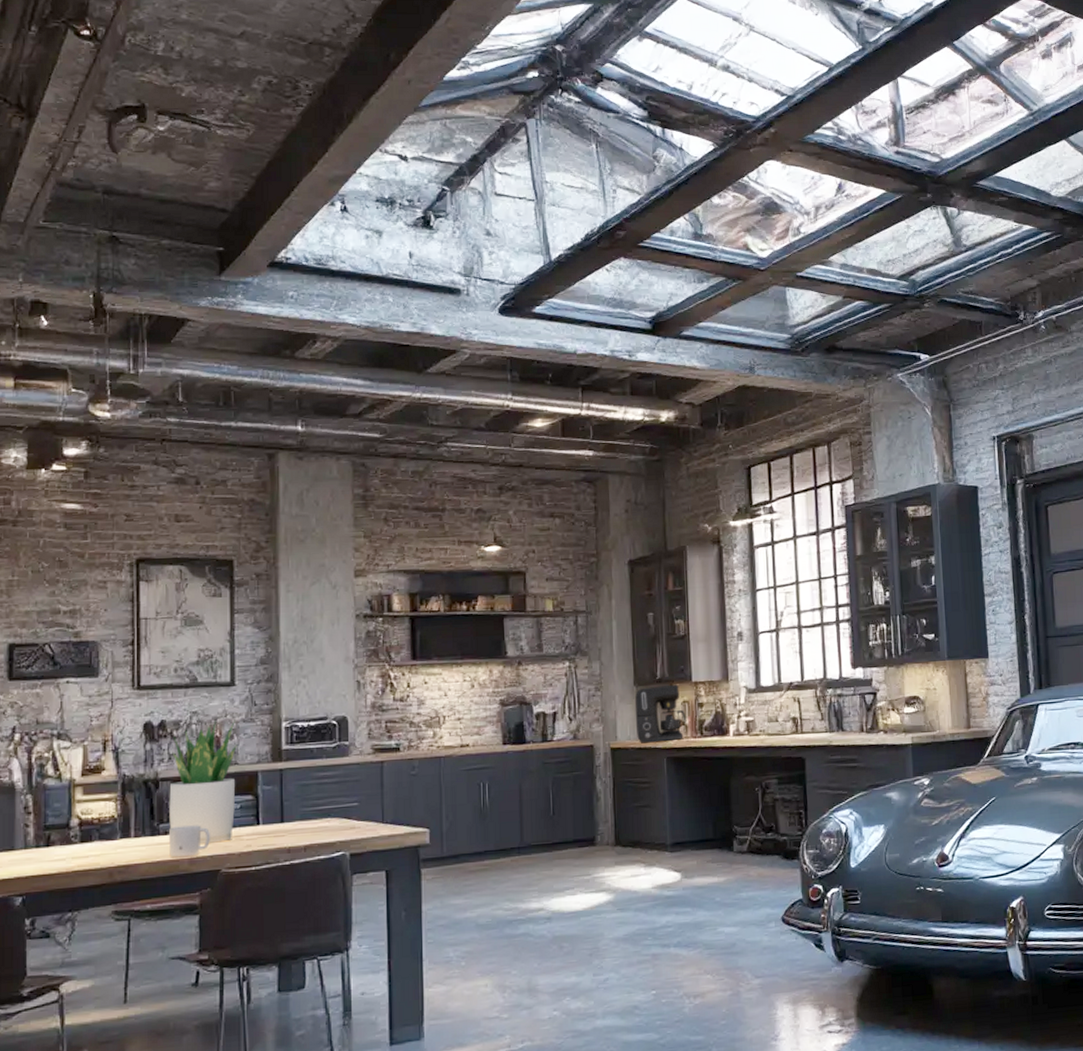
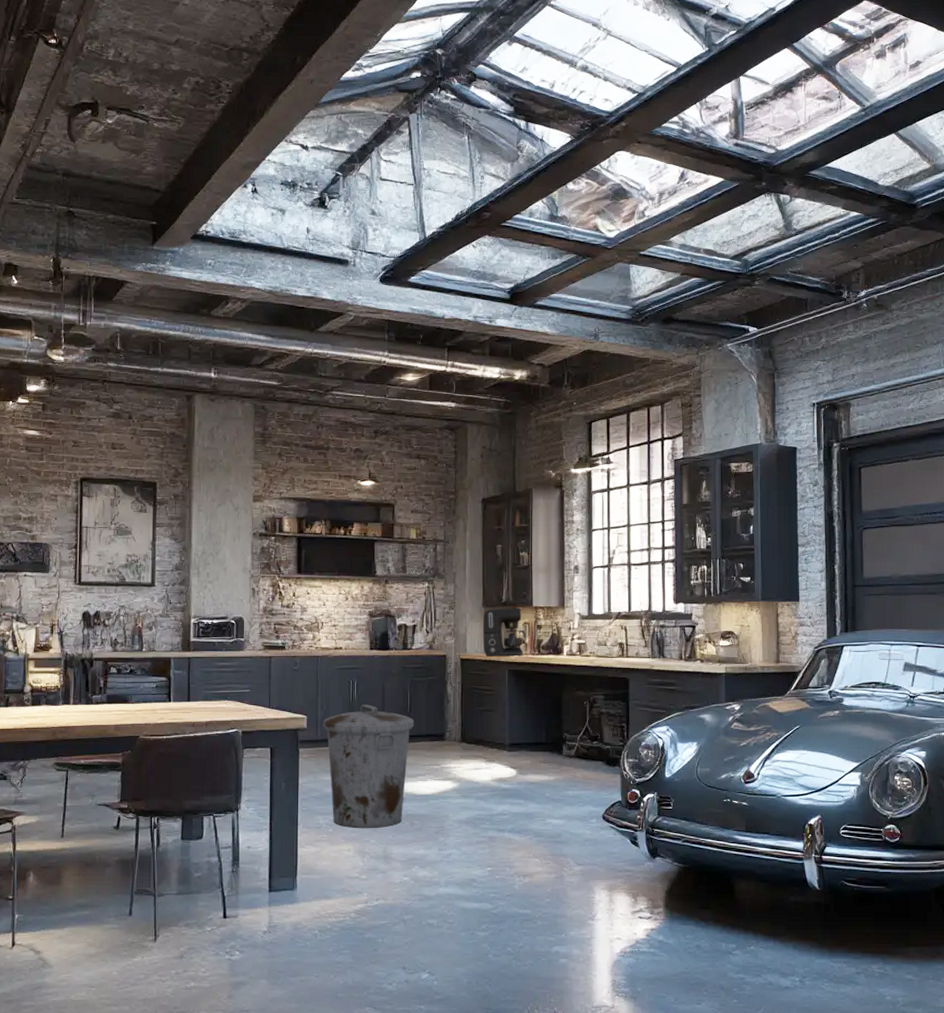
mug: present [168,825,210,859] -> none [99,698,132,725]
planter: present [169,719,237,845] -> none [100,613,155,715]
trash can: none [449,810,559,959] -> present [323,705,415,829]

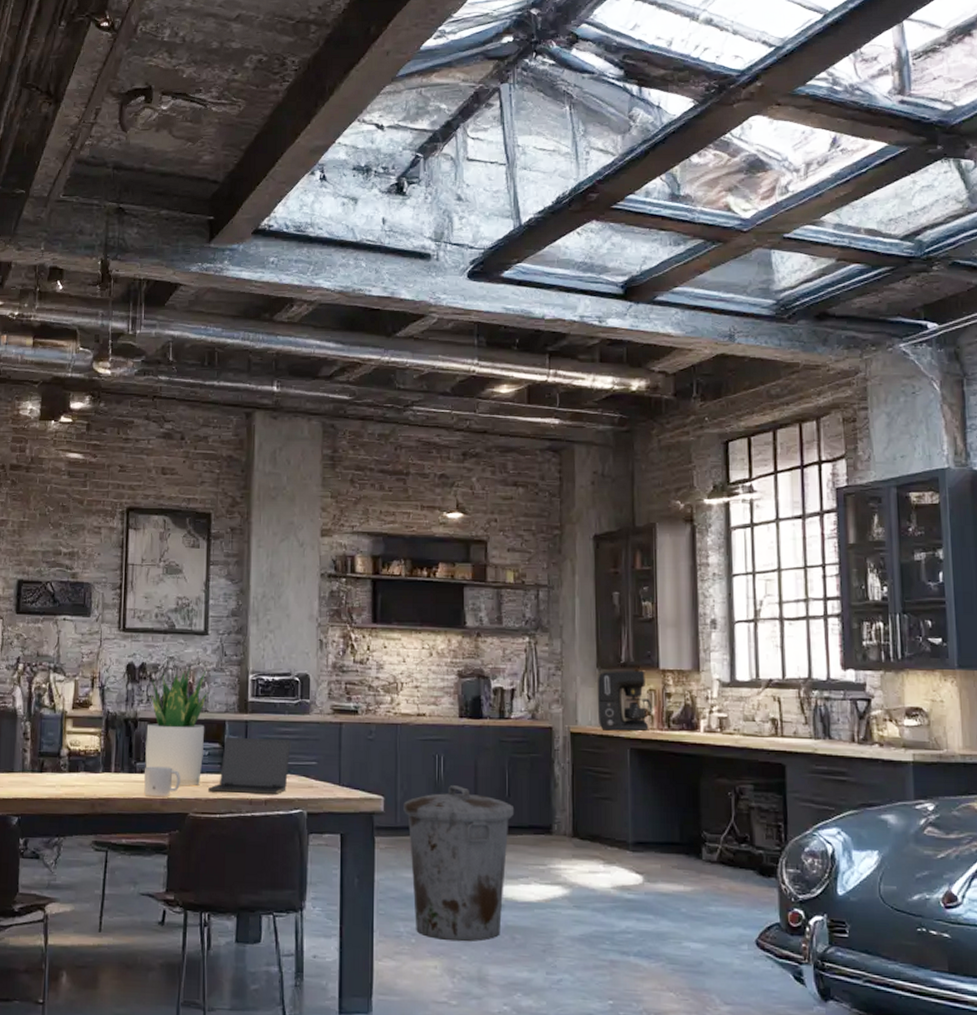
mug: none [99,698,132,725] -> present [144,766,180,799]
planter: none [100,613,155,715] -> present [145,666,208,788]
laptop: none [155,672,228,718] -> present [207,737,291,796]

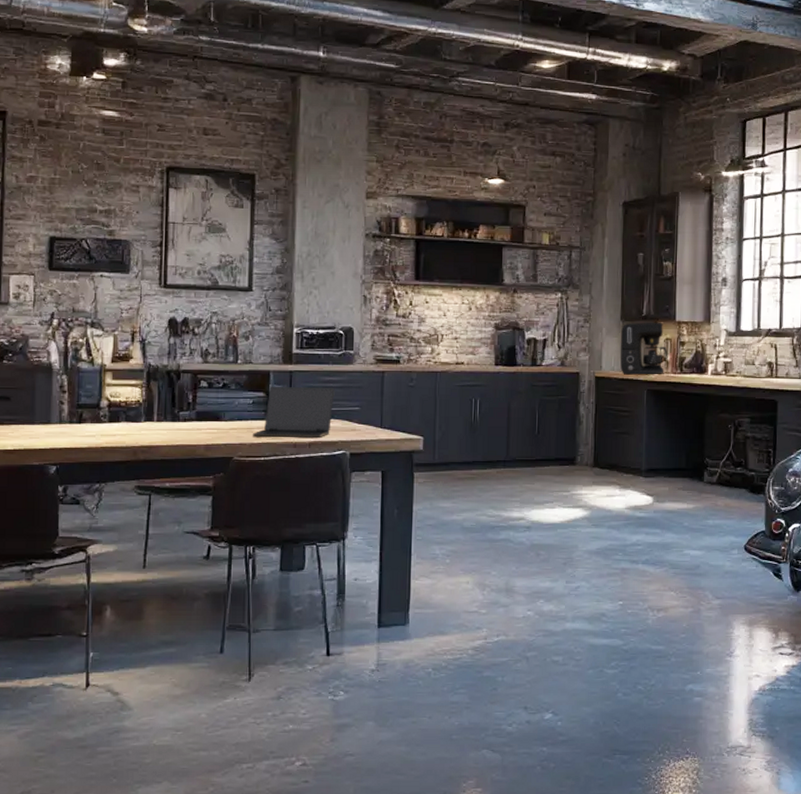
mug: present [144,766,180,799] -> none [187,415,225,445]
planter: present [145,666,208,788] -> none [188,320,252,434]
trash can: present [403,785,515,942] -> none [441,425,543,560]

